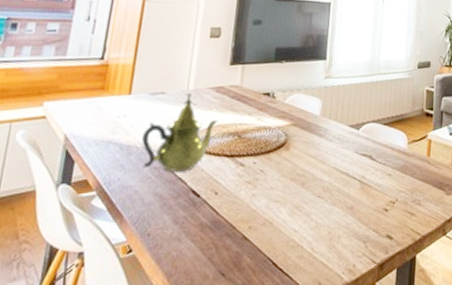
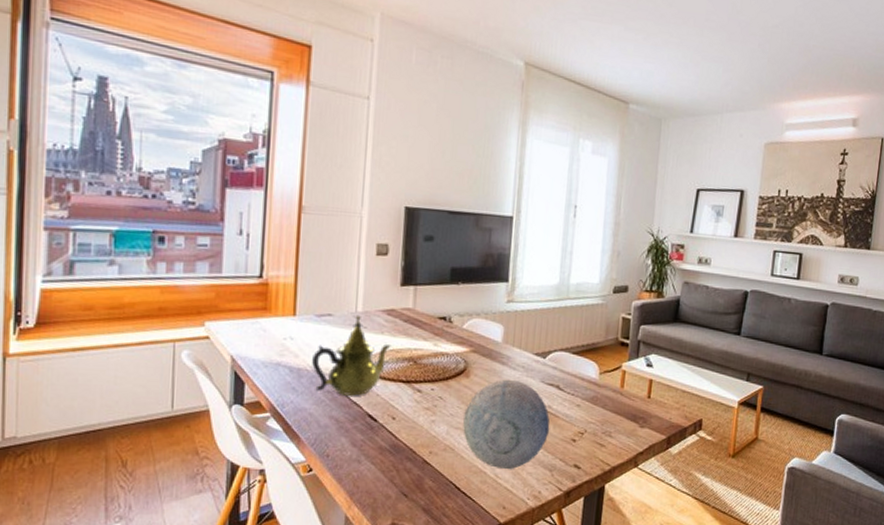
decorative orb: none [282,150,364,243] -> present [463,379,550,470]

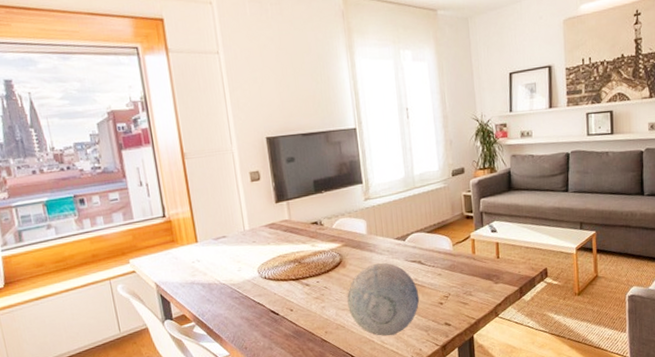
teapot: present [312,314,391,396] -> none [218,232,278,299]

